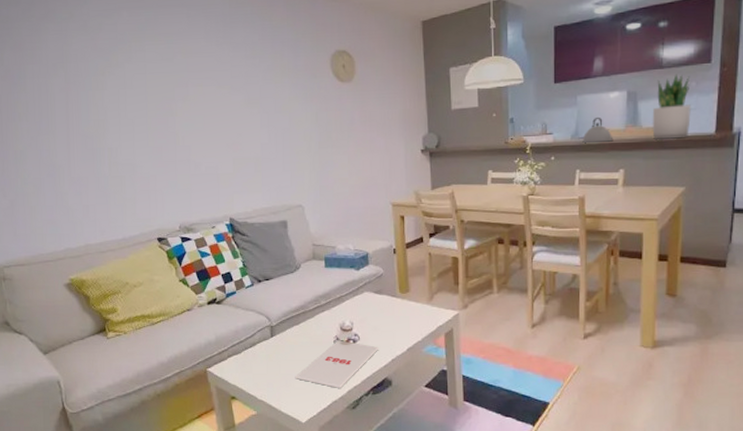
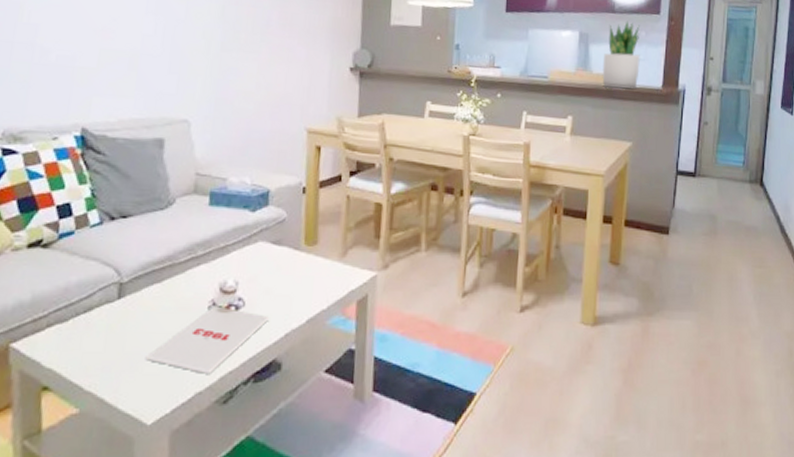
kettle: present [582,116,612,144] -> none [531,55,562,85]

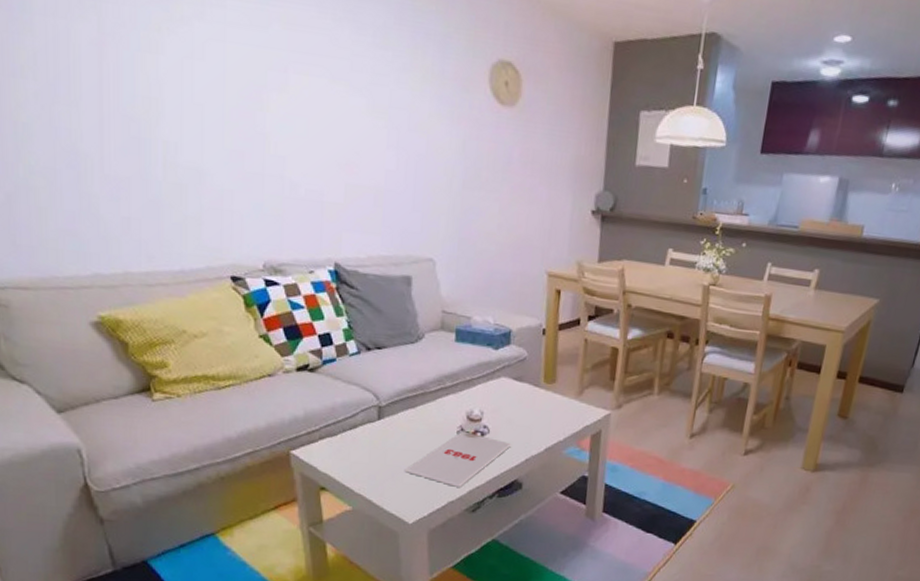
planter: present [602,21,641,90] -> none [857,166,908,244]

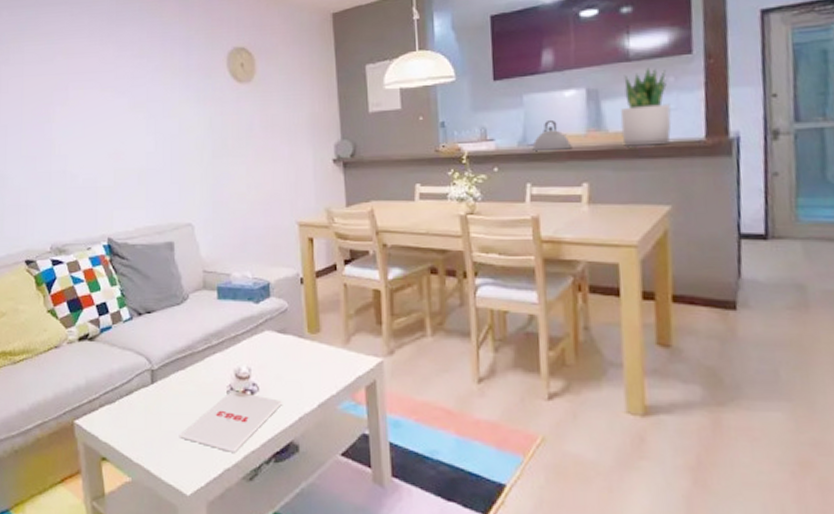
kettle: none [779,203,814,235] -> present [532,119,571,152]
planter: none [857,166,908,244] -> present [620,67,672,148]

